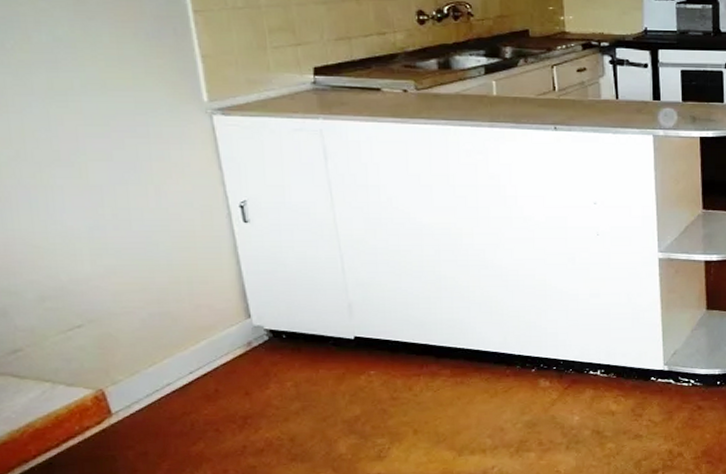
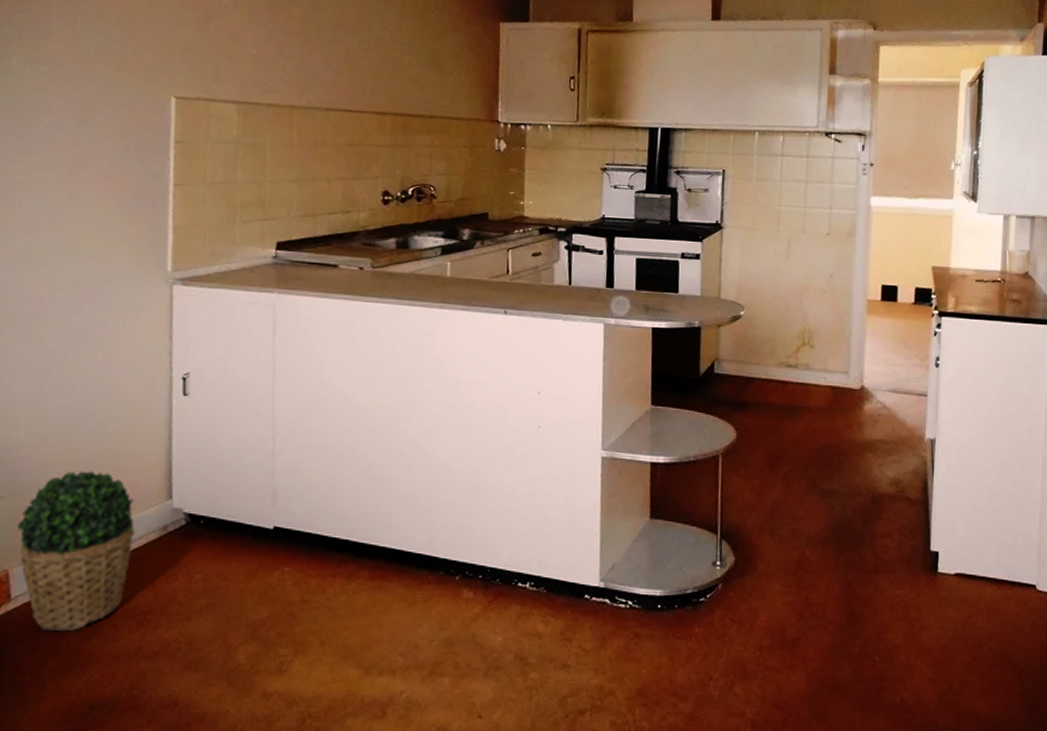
potted plant: none [101,297,221,439] -> present [16,471,136,632]

